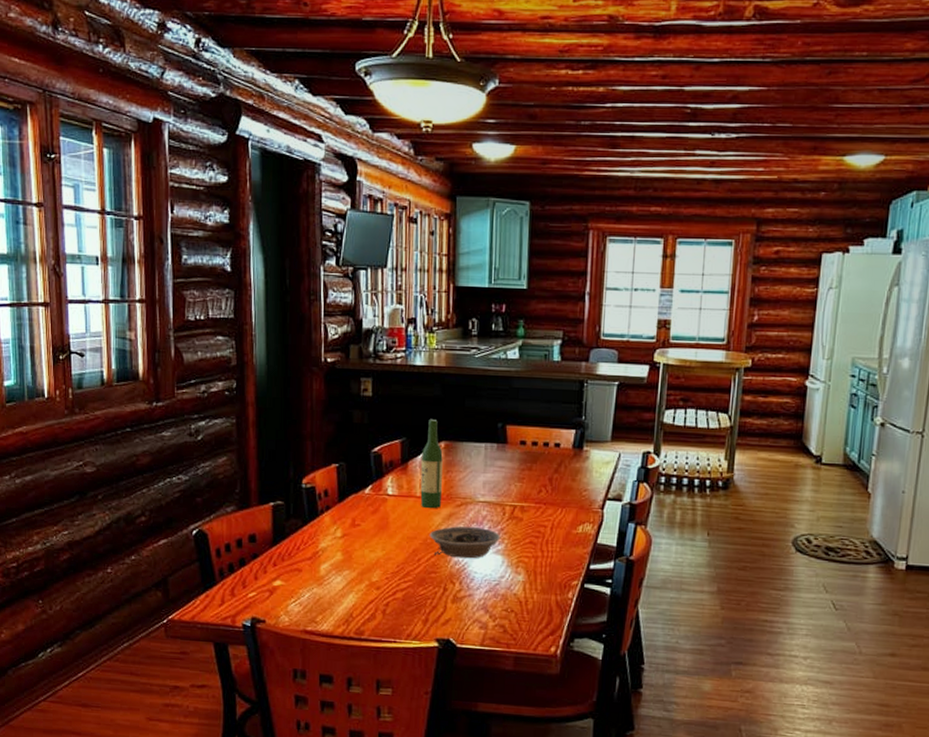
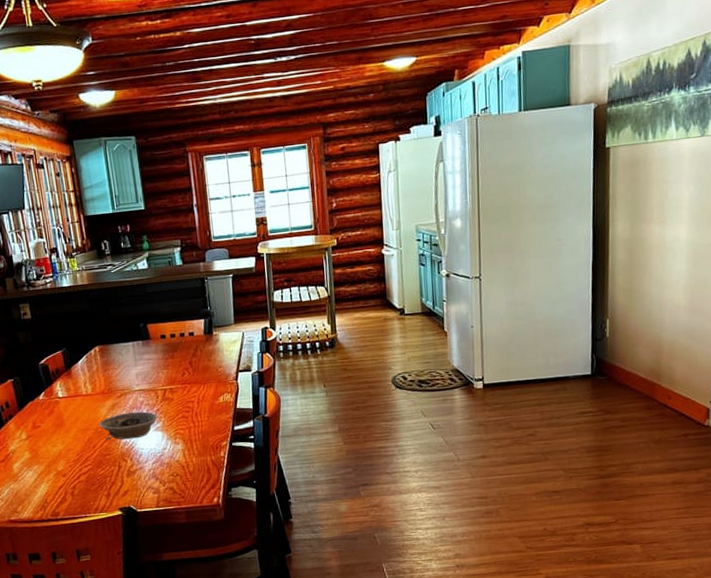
wine bottle: present [420,420,443,509] -> none [81,329,105,404]

